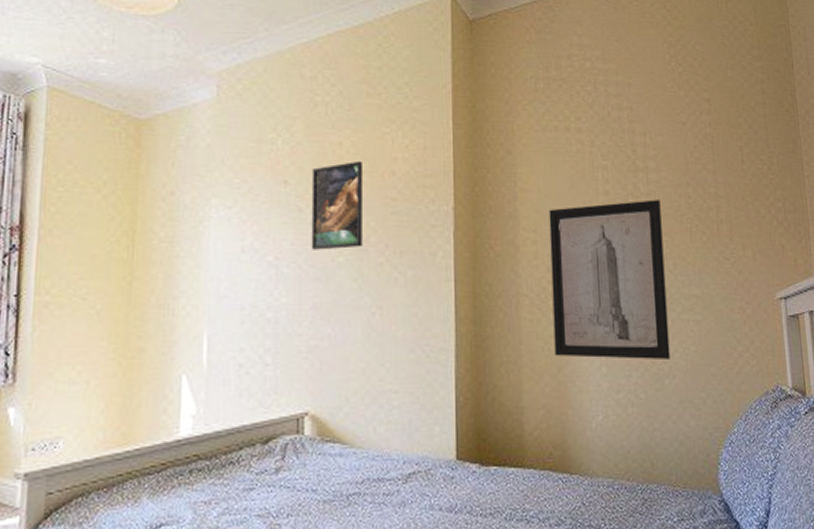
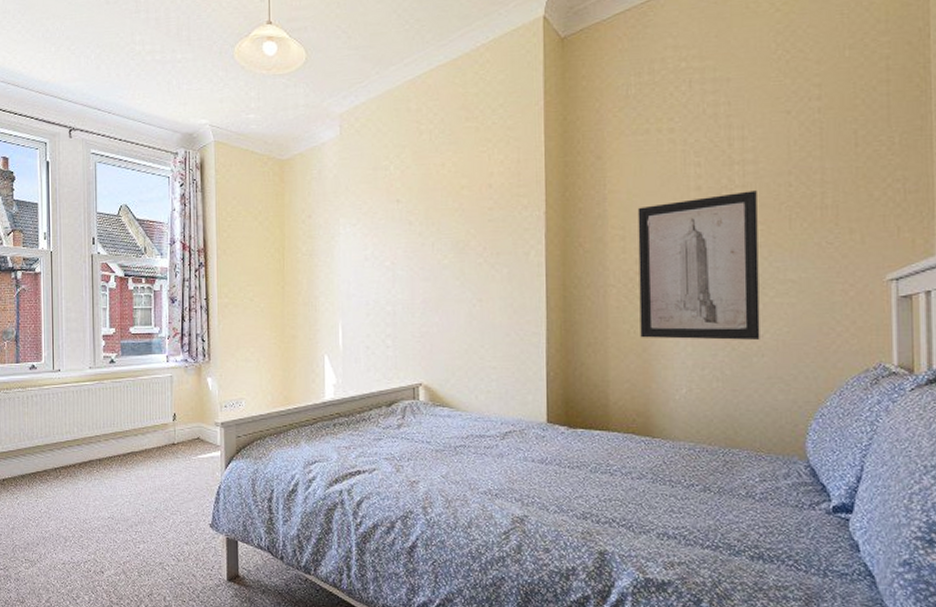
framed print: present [311,160,362,250] -> none [419,177,464,255]

